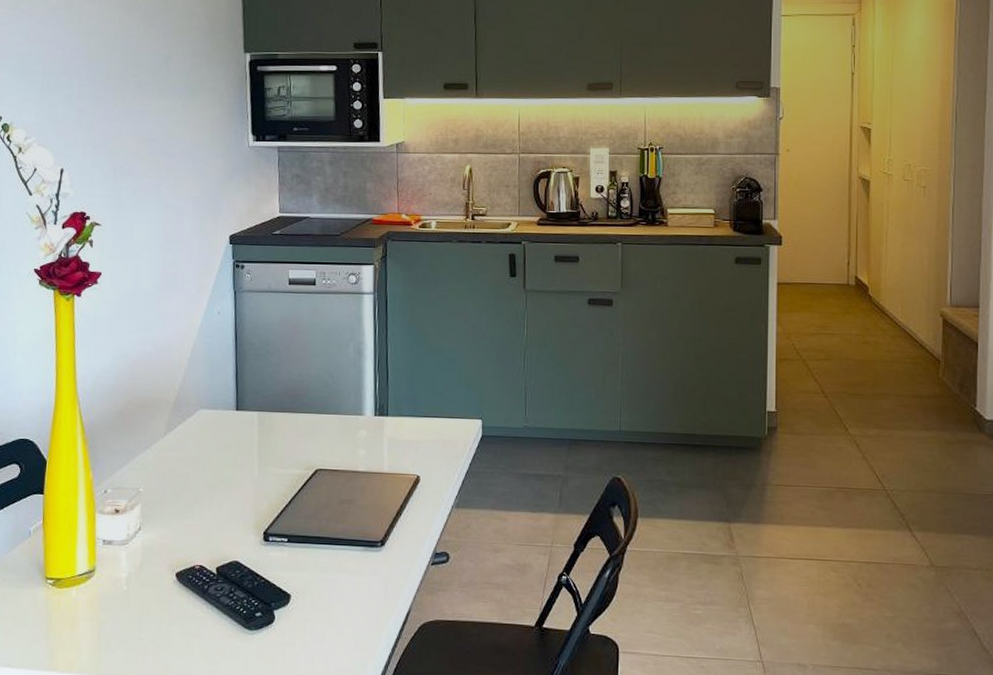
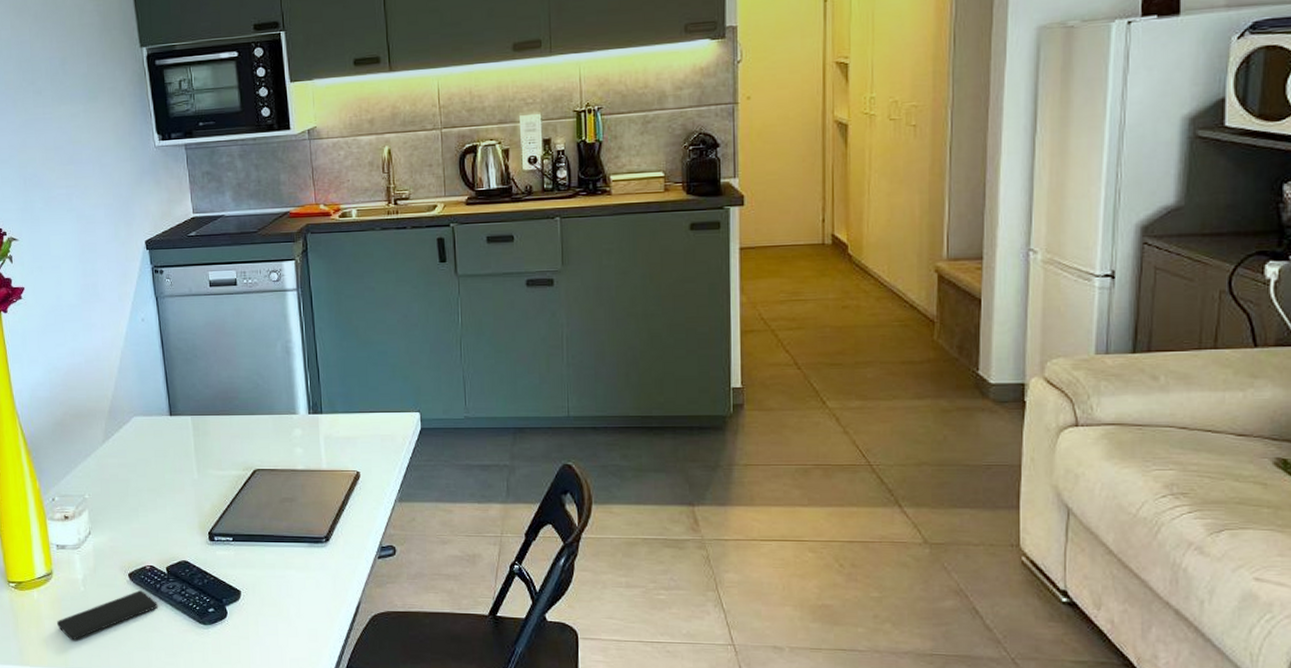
smartphone: none [93,591,203,644] -> present [57,590,158,640]

